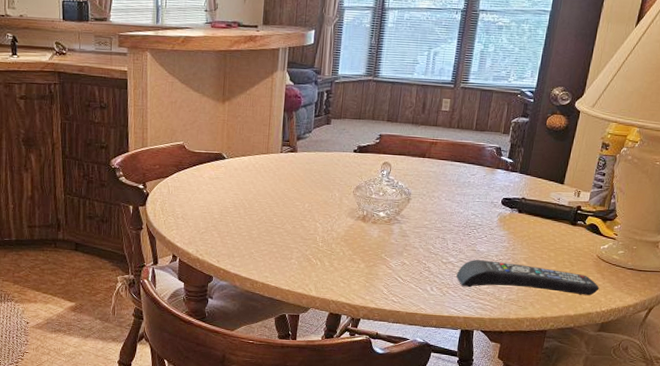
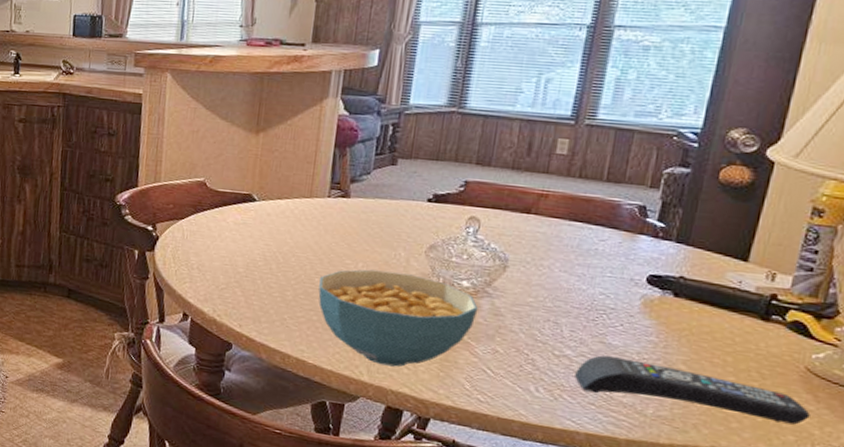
cereal bowl: none [276,208,391,282] -> present [318,269,479,367]

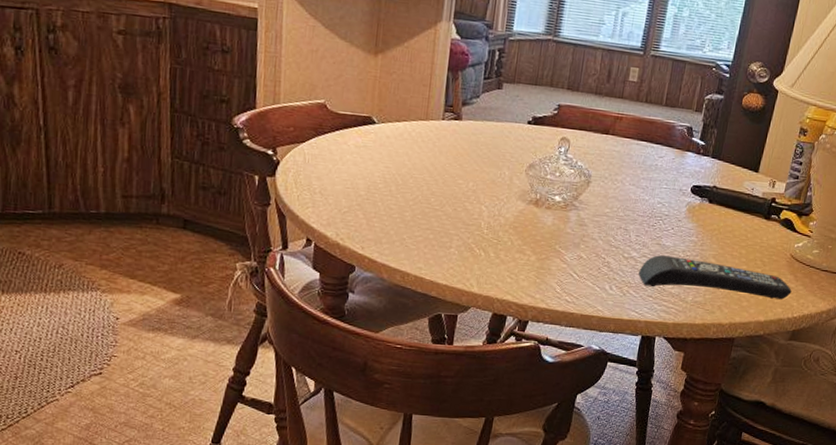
cereal bowl: present [318,269,479,367] -> none [434,188,568,277]

